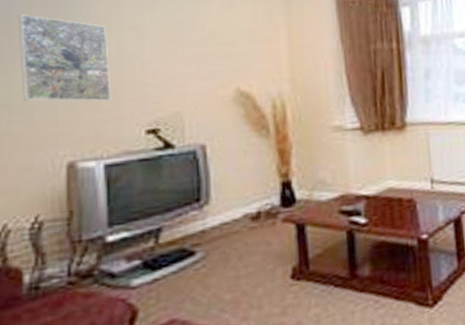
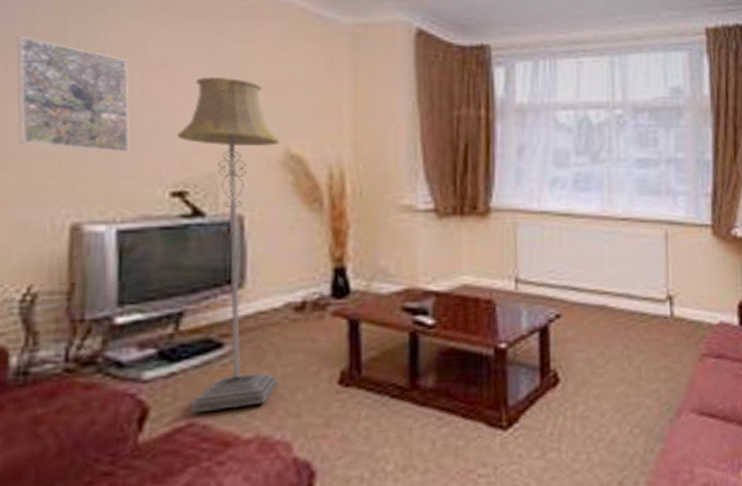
floor lamp: none [149,33,241,312] -> present [177,76,279,414]

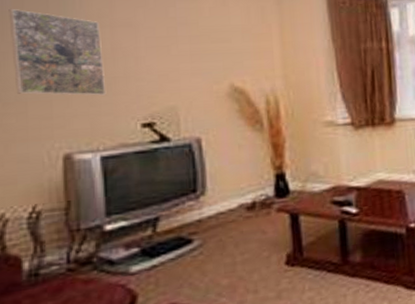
floor lamp: present [177,76,279,414] -> none [144,30,237,297]

